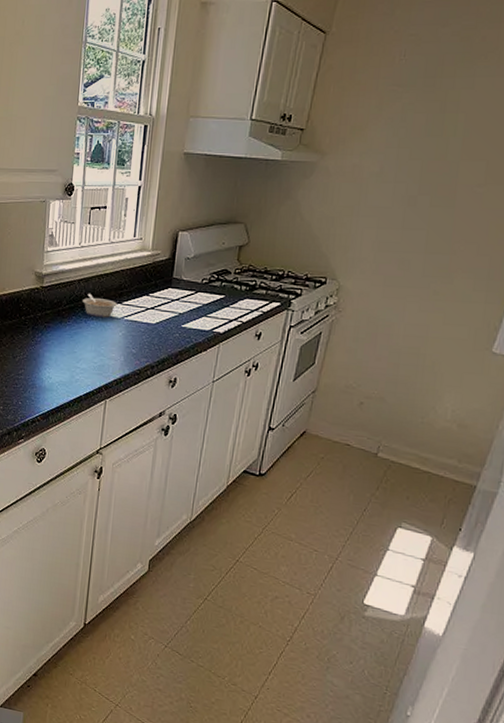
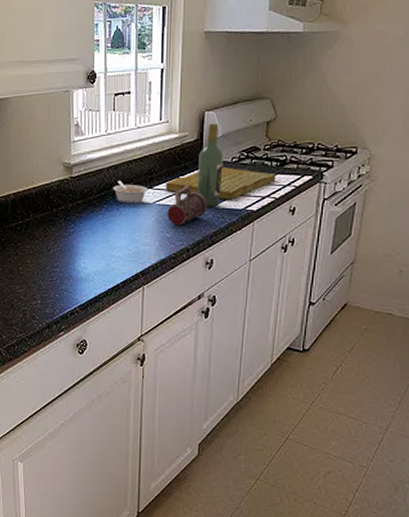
cutting board: none [134,288,245,321] -> present [165,167,276,200]
beer mug: none [134,302,175,343] -> present [167,184,207,226]
wine bottle: none [165,243,194,327] -> present [197,123,223,207]

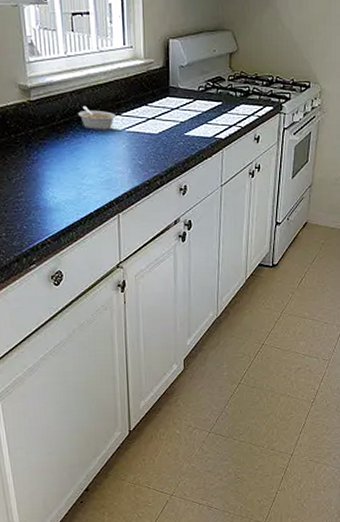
cutting board: present [165,167,276,200] -> none [134,96,241,128]
beer mug: present [167,184,207,226] -> none [137,112,178,153]
wine bottle: present [197,123,223,207] -> none [166,51,191,135]

